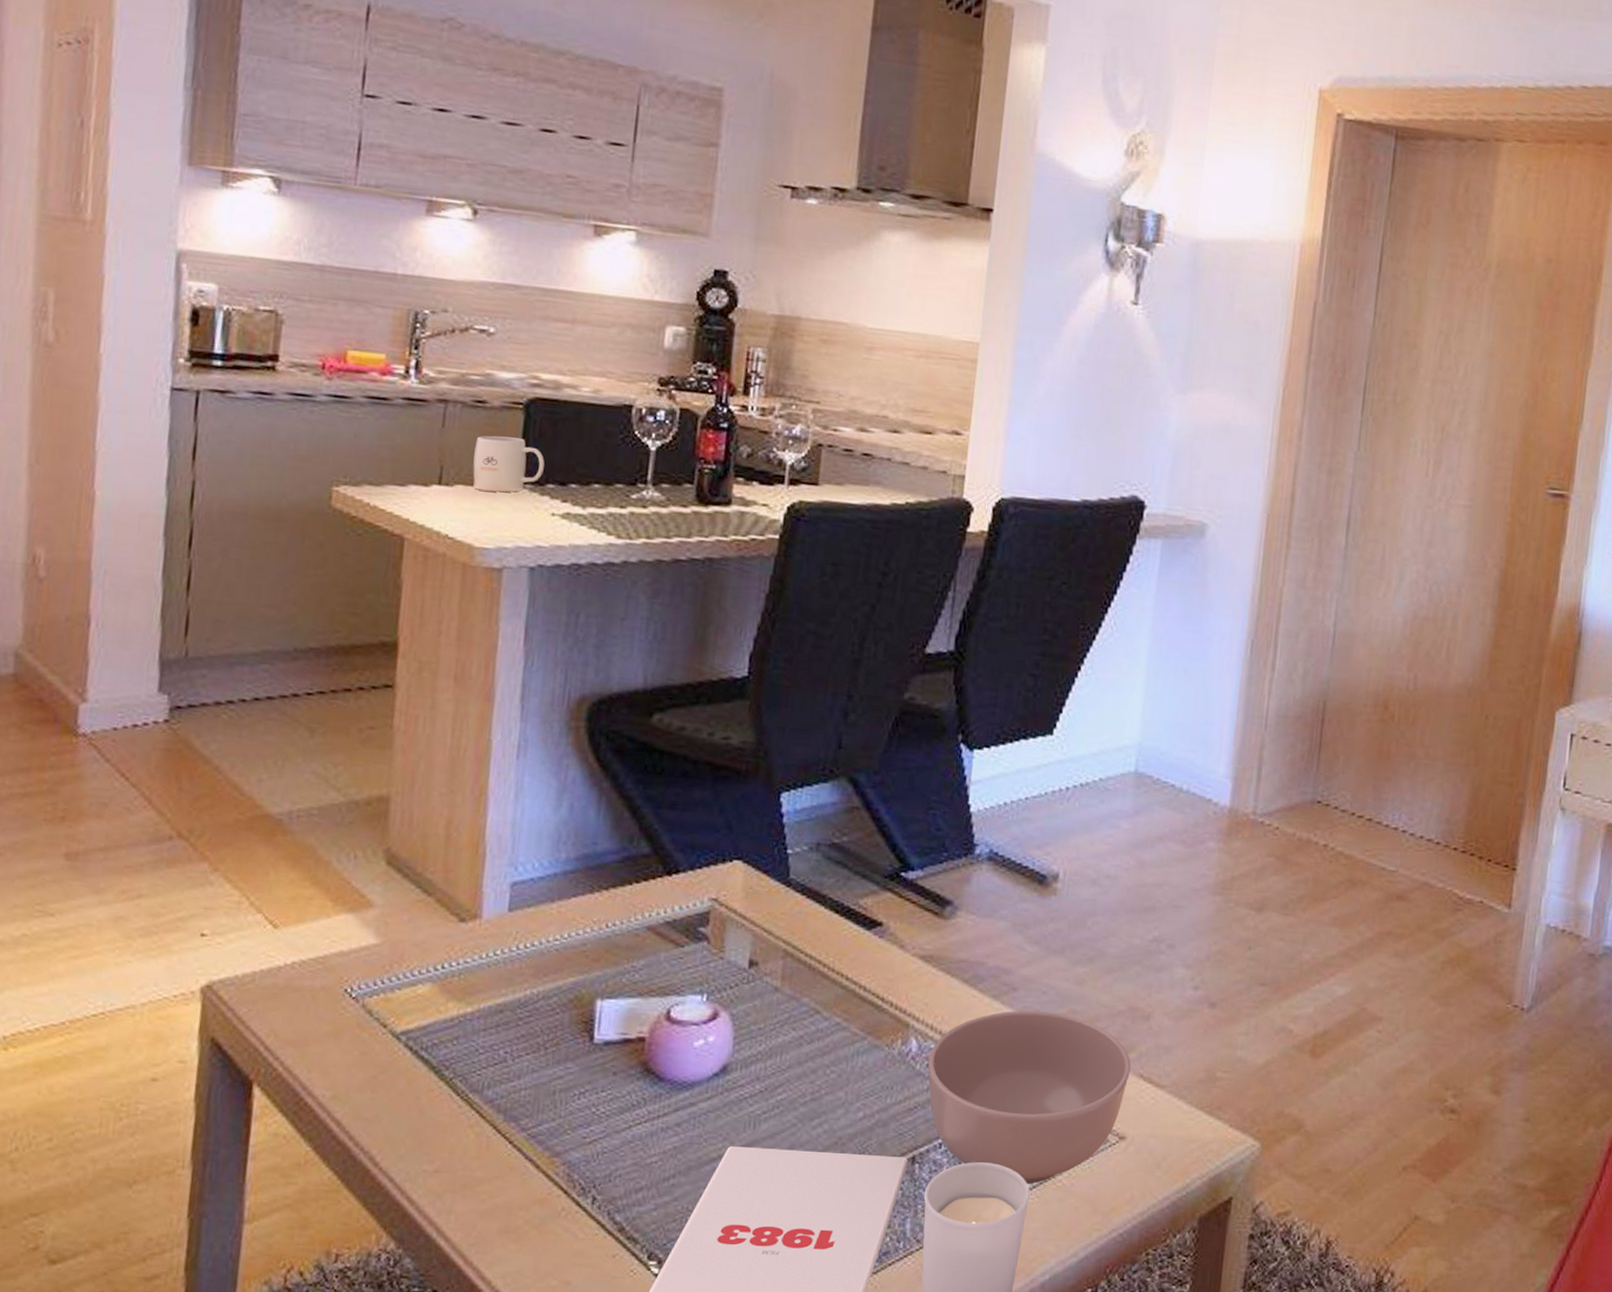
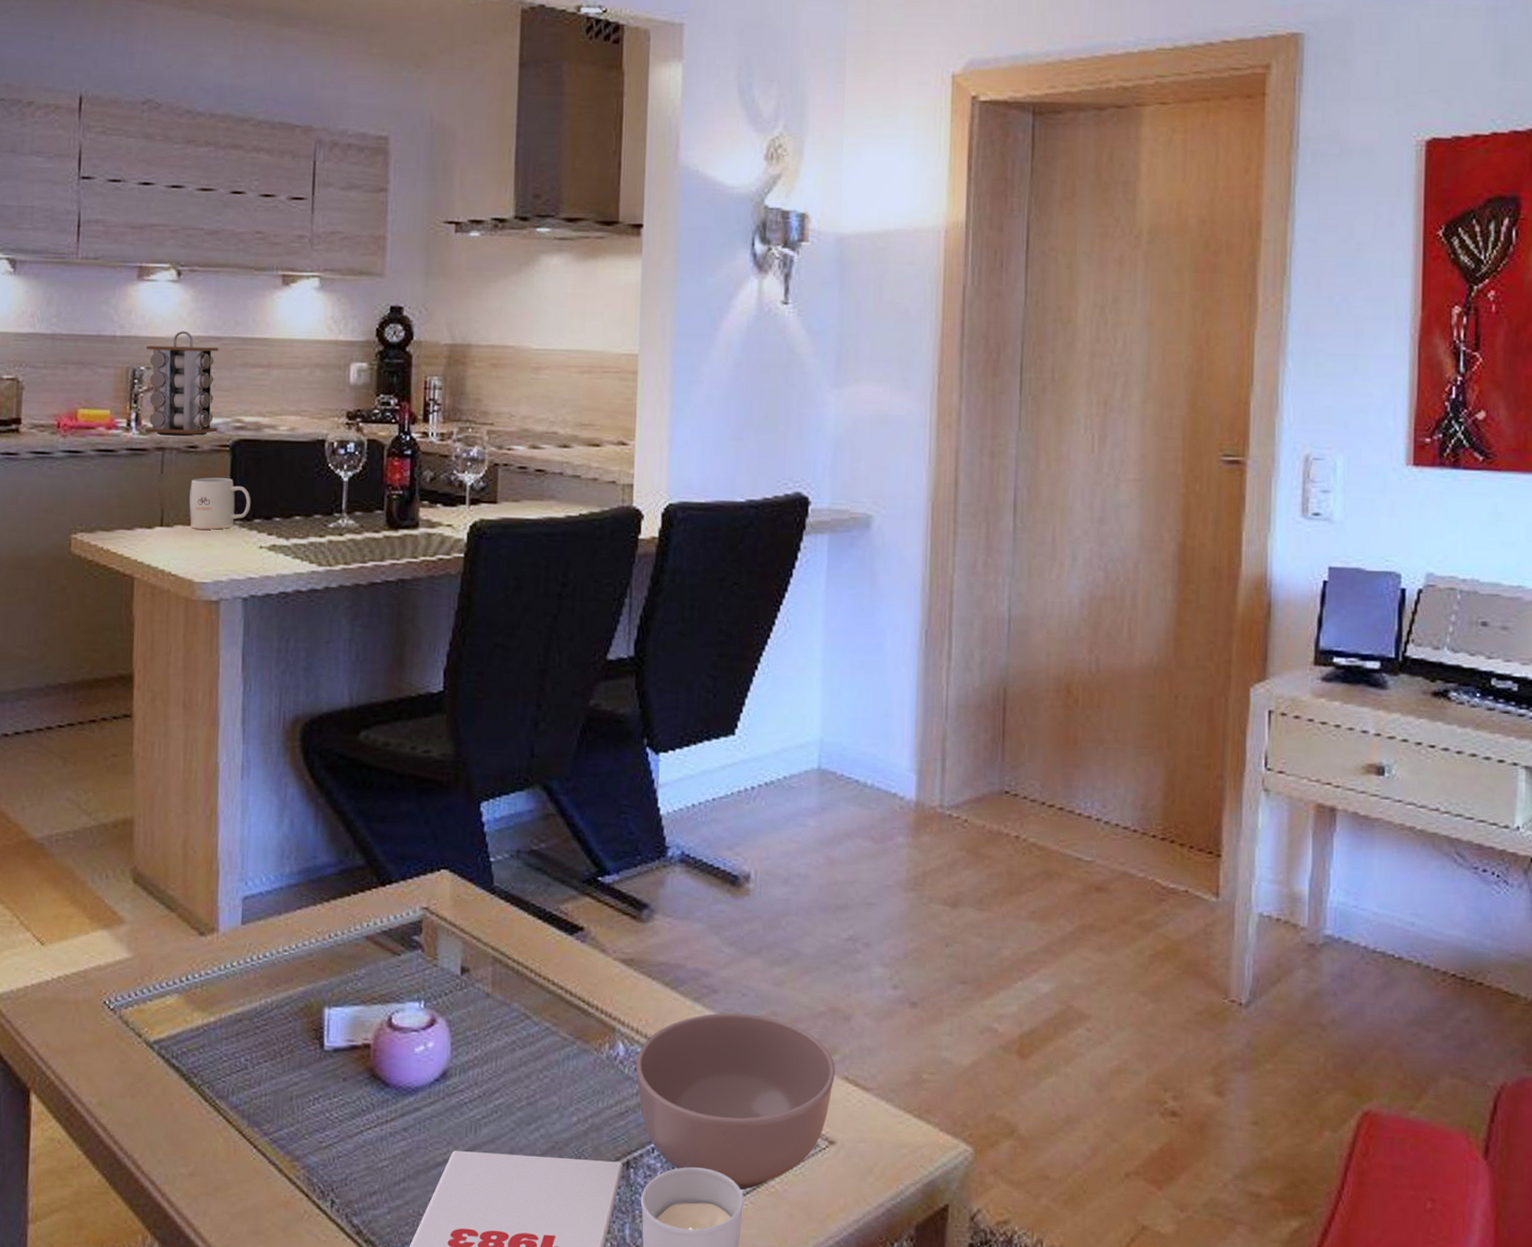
spice rack: none [425,274,517,390] -> present [144,330,219,436]

